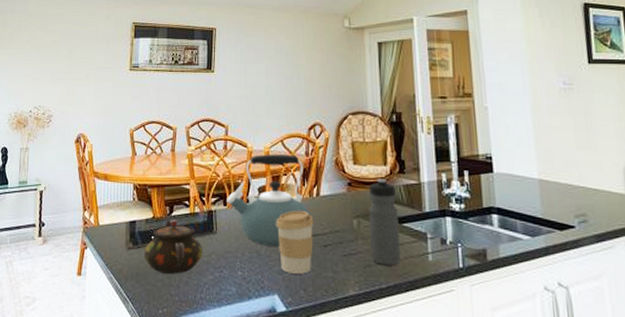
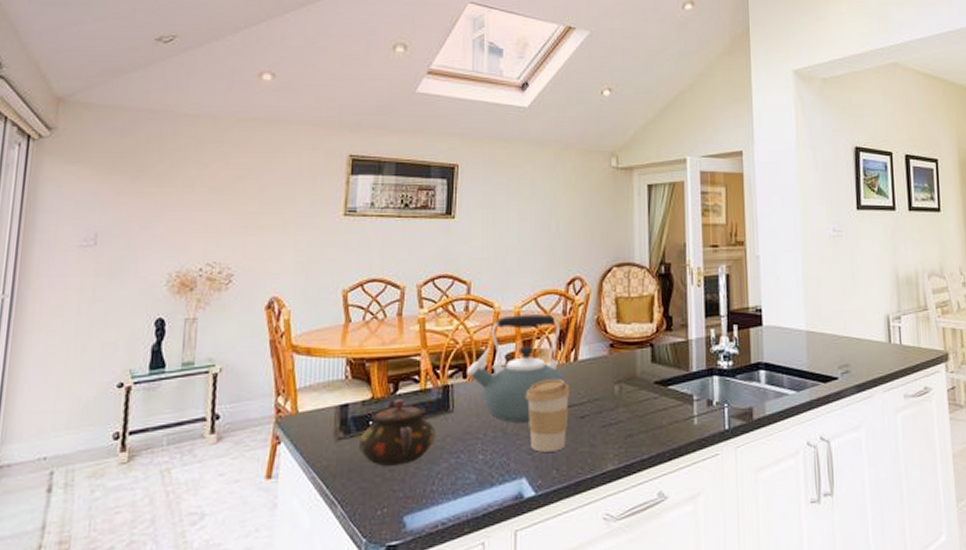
water bottle: present [369,179,401,265] -> none [632,337,665,433]

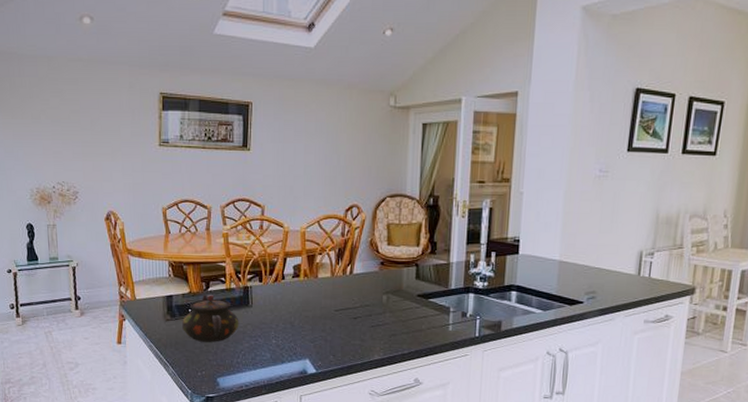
kettle: present [467,314,566,423] -> none [262,234,342,319]
coffee cup: present [526,378,570,452] -> none [309,286,346,342]

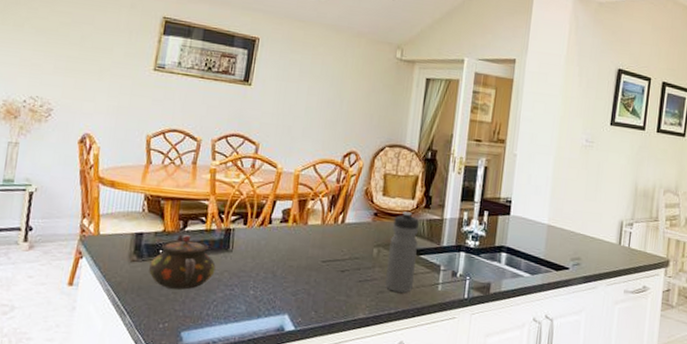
water bottle: none [397,258,426,334] -> present [385,211,419,293]

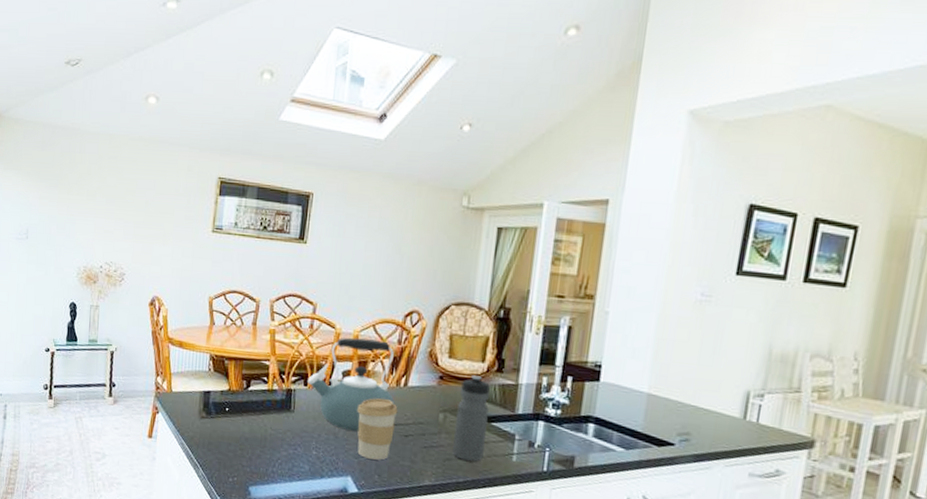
teapot: present [149,234,216,290] -> none [217,393,279,447]
kettle: none [247,176,333,269] -> present [308,337,395,432]
coffee cup: none [295,235,335,297] -> present [357,398,398,460]

